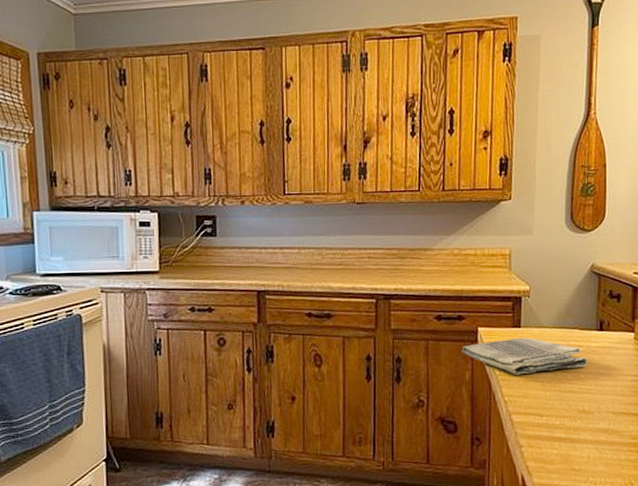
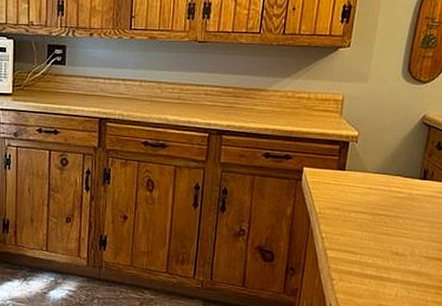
dish towel: present [461,337,588,375] -> none [285,179,407,215]

